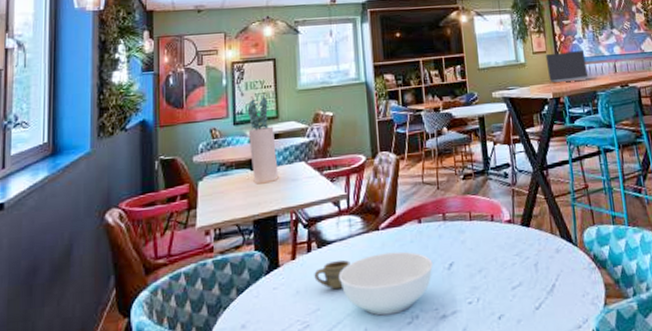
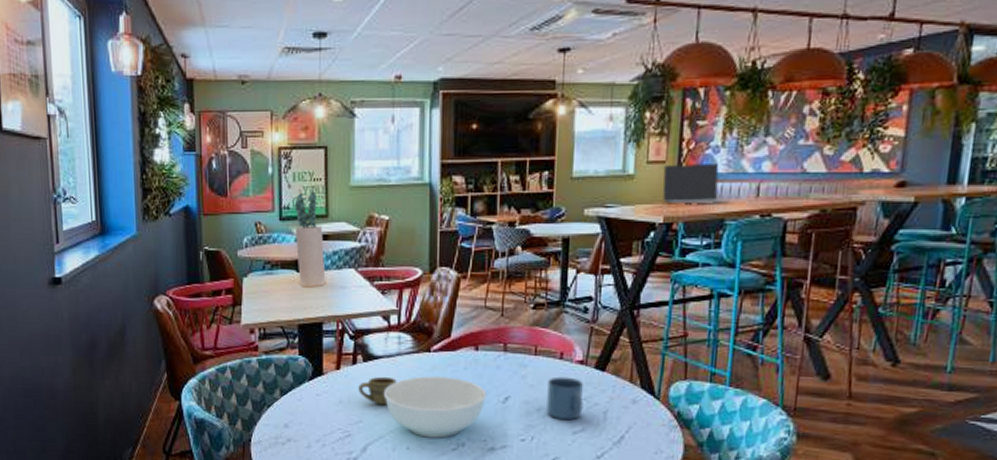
cup: none [483,236,517,278] -> present [545,376,584,420]

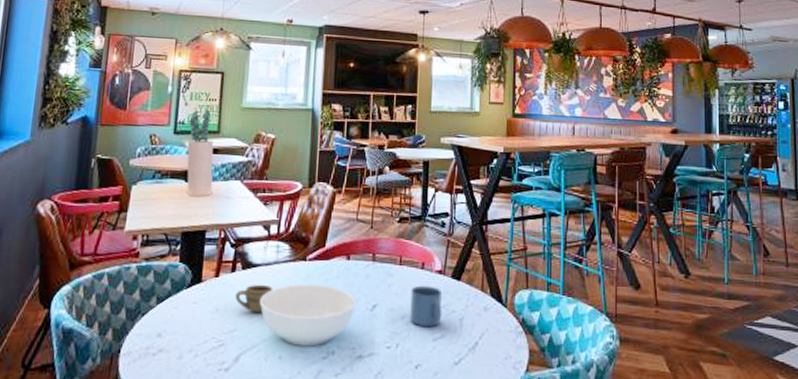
laptop: present [662,164,731,205] -> none [502,105,554,139]

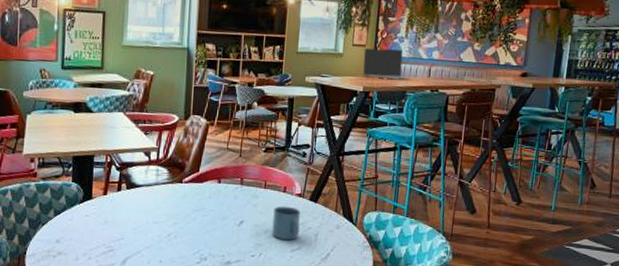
vase: present [187,105,214,198] -> none [74,43,99,127]
cup: present [235,284,273,313] -> none [121,201,154,226]
bowl: present [259,284,356,347] -> none [142,202,226,254]
laptop: none [502,105,554,139] -> present [363,48,411,80]

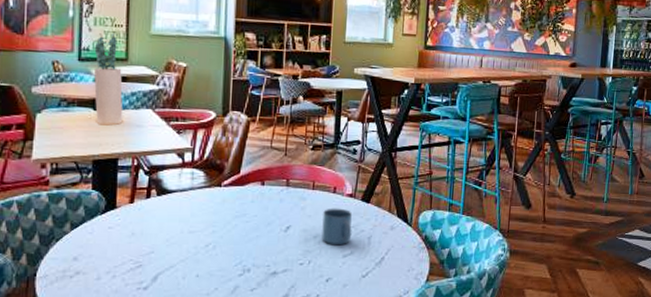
vase: none [74,43,99,127] -> present [94,31,123,126]
laptop: present [363,48,411,80] -> none [414,37,462,71]

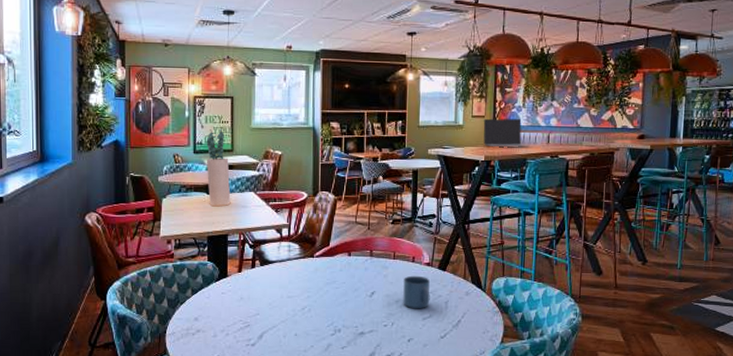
laptop: none [414,37,462,71] -> present [483,118,530,148]

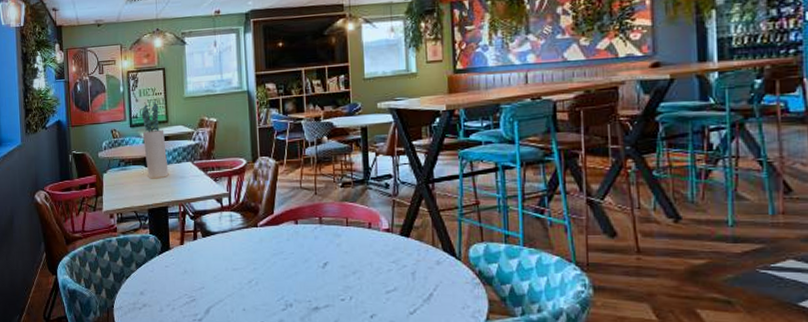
cup: present [402,275,430,309] -> none [359,243,393,281]
laptop: present [483,118,530,148] -> none [441,59,503,95]

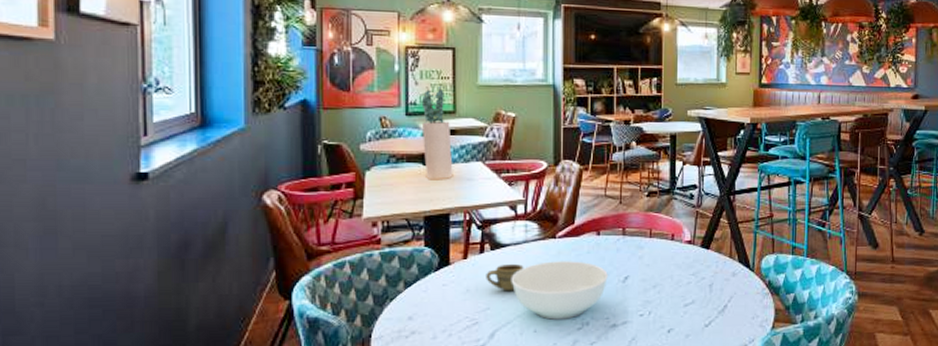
cup: none [199,249,231,273] -> present [486,263,524,291]
bowl: none [220,247,308,300] -> present [511,261,608,320]

